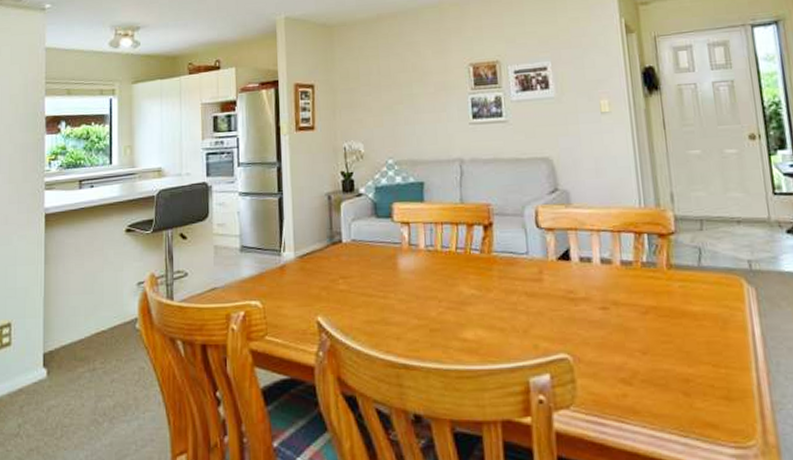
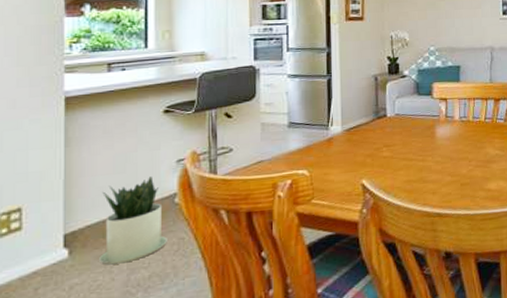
planter: none [71,299,129,390] -> present [98,176,167,265]

